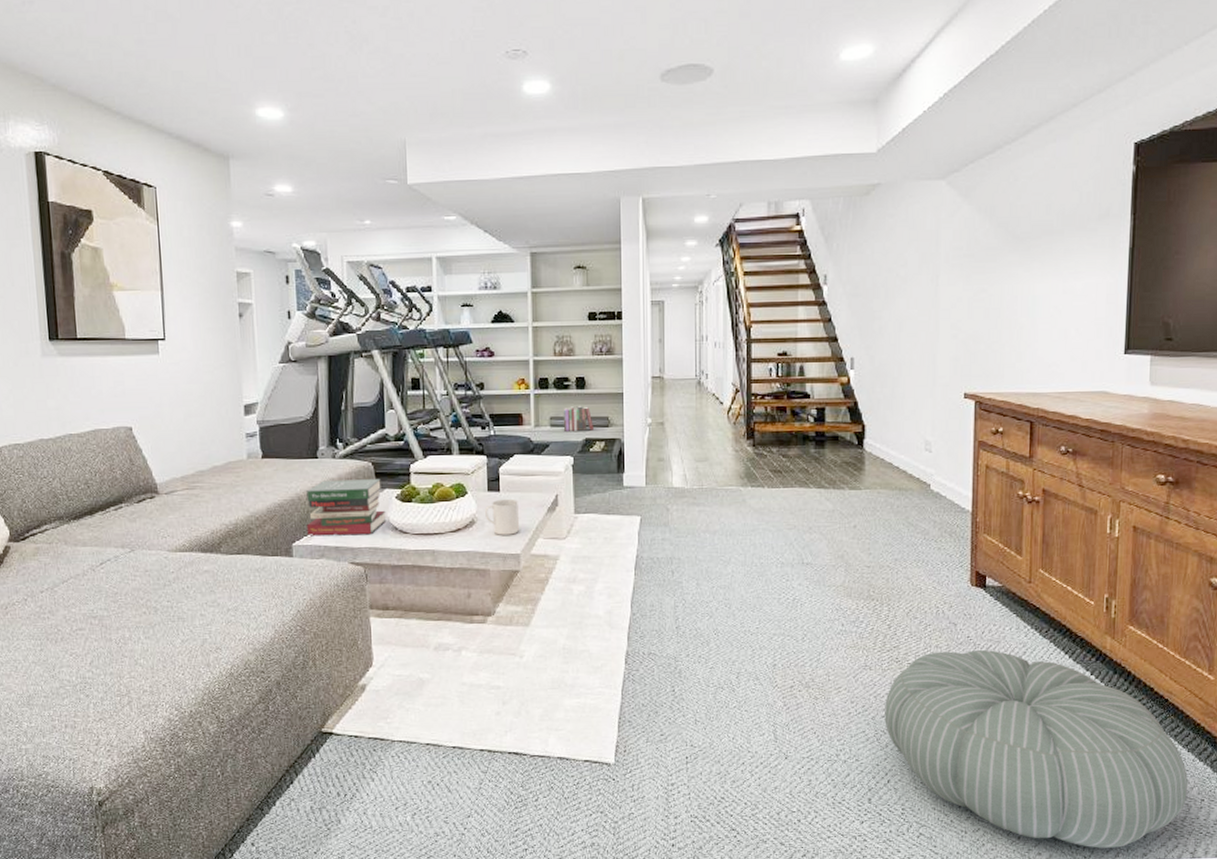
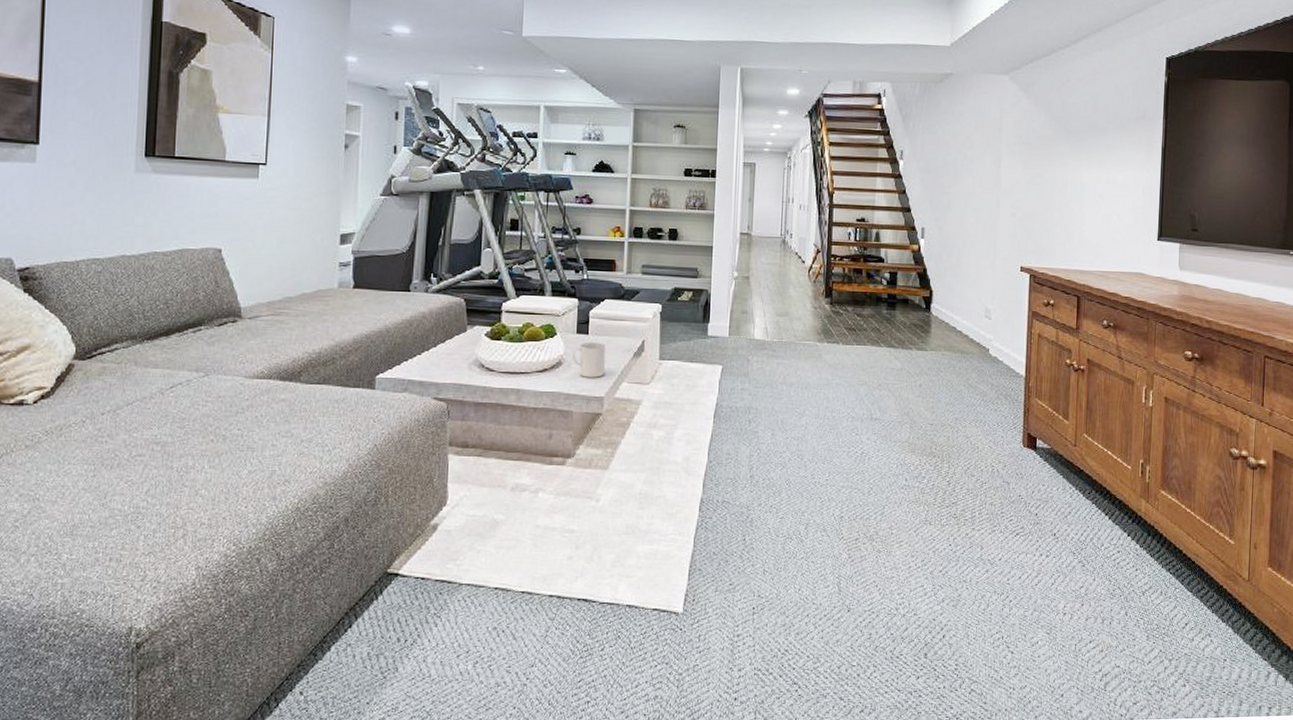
books: present [306,479,387,536] -> none [392,314,474,371]
books: present [563,406,594,431] -> none [654,256,683,281]
pouf: present [885,650,1188,848] -> none [942,509,1213,707]

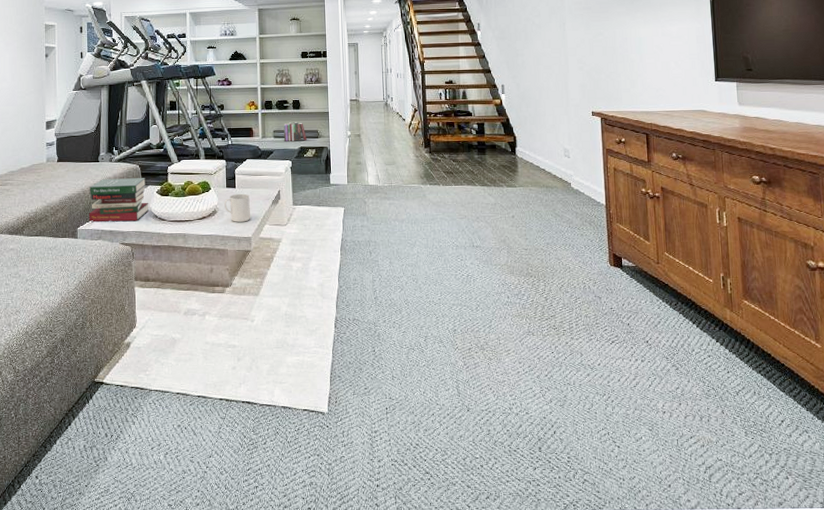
books: none [392,314,474,371] -> present [89,178,149,222]
books: none [654,256,683,281] -> present [283,122,307,141]

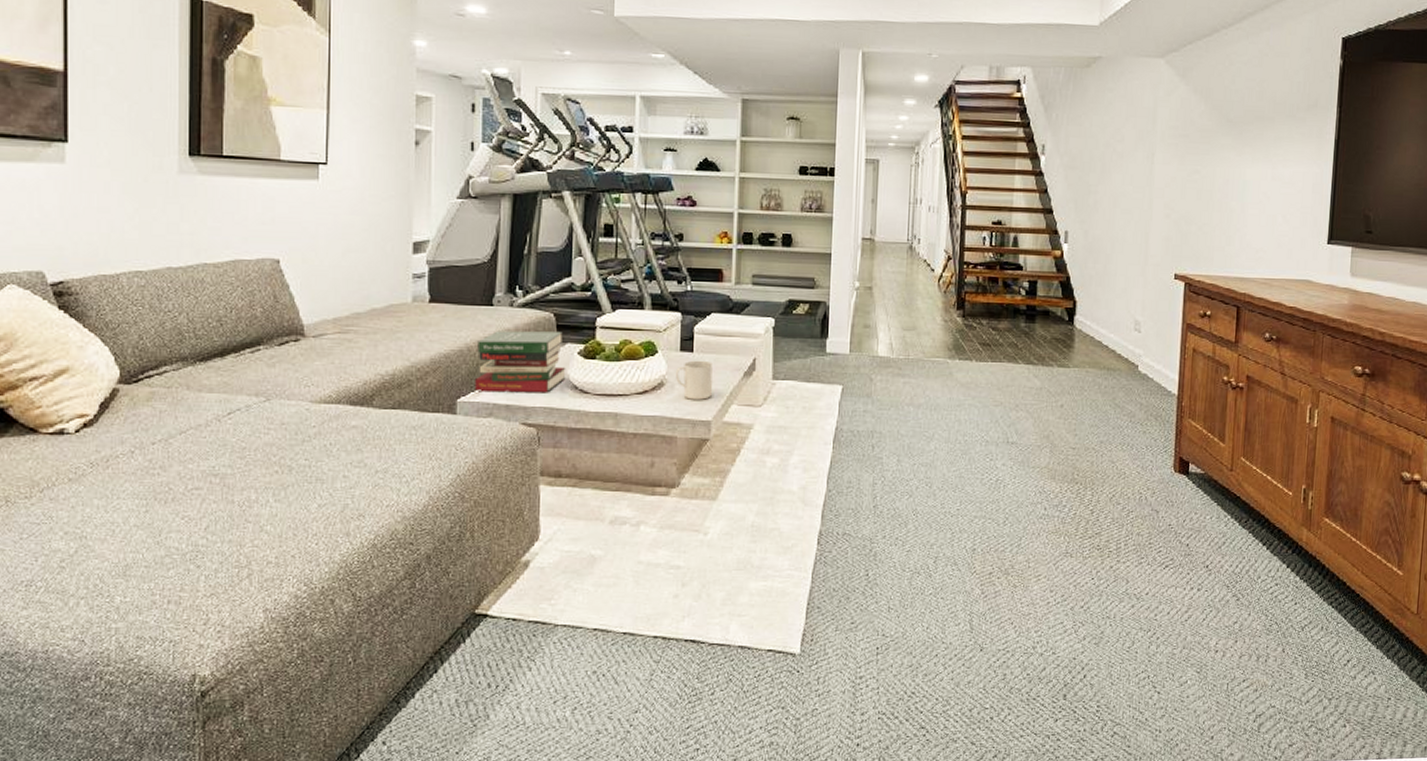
books: present [283,122,307,141] -> none [766,264,798,292]

